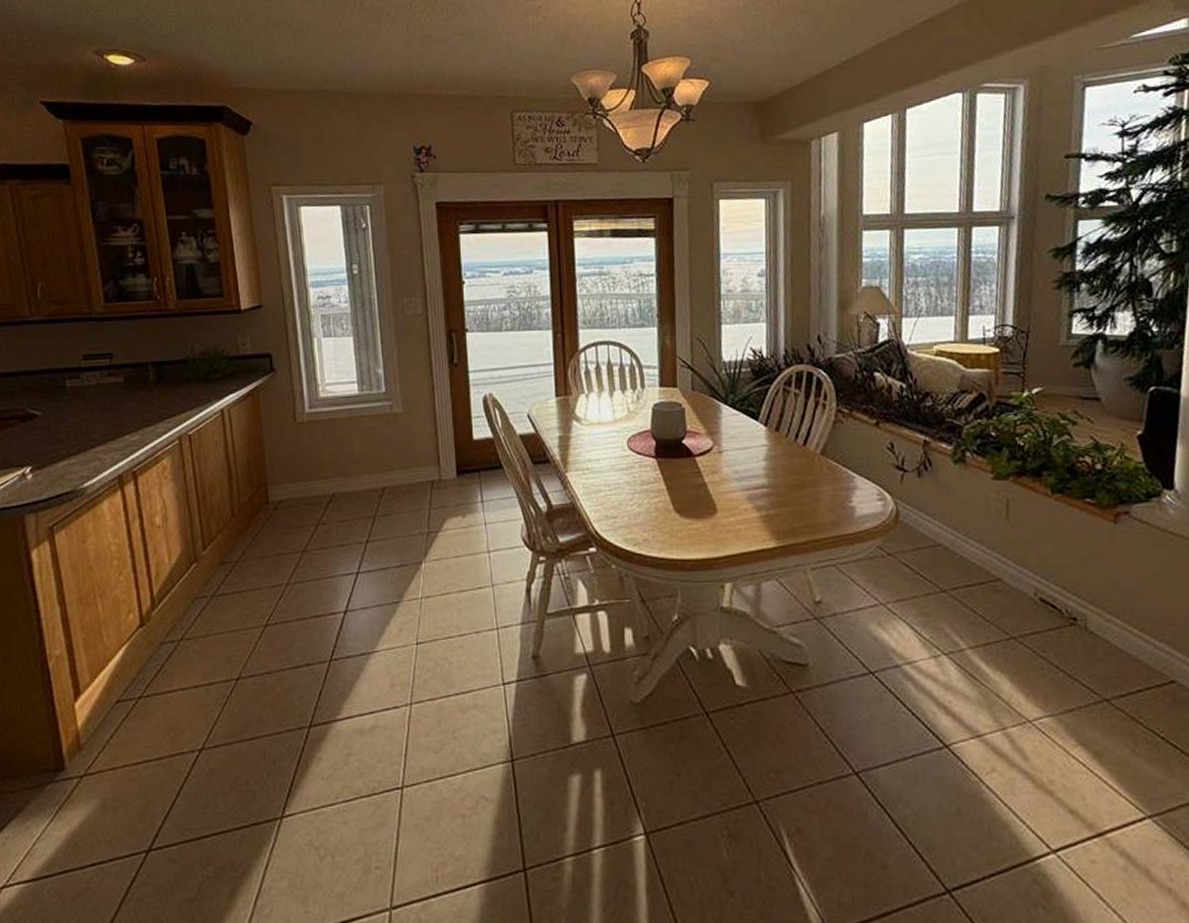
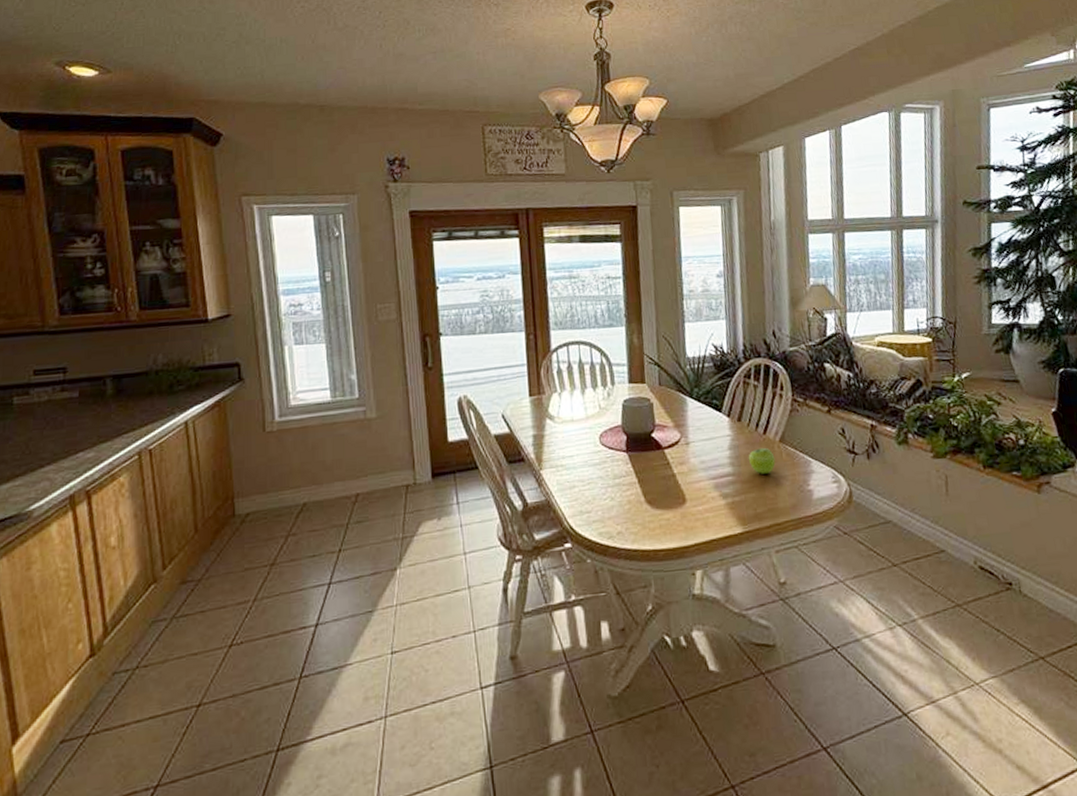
fruit: none [785,459,815,488] -> present [748,447,776,474]

